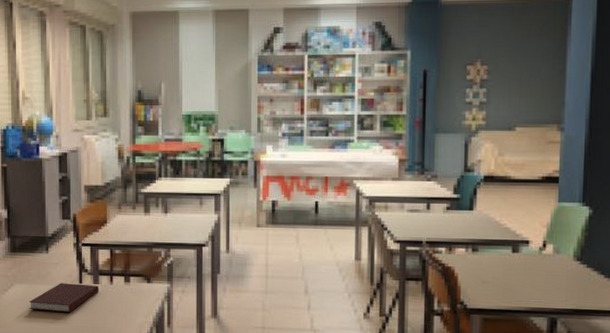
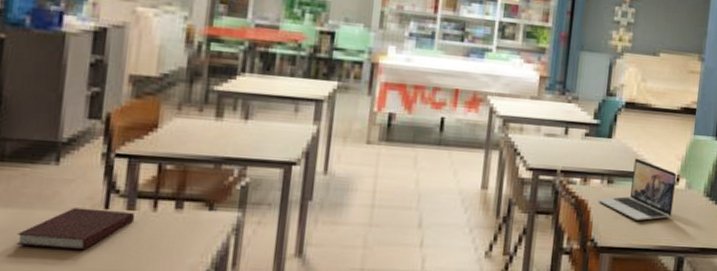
laptop: none [464,227,543,284] -> present [598,158,677,221]

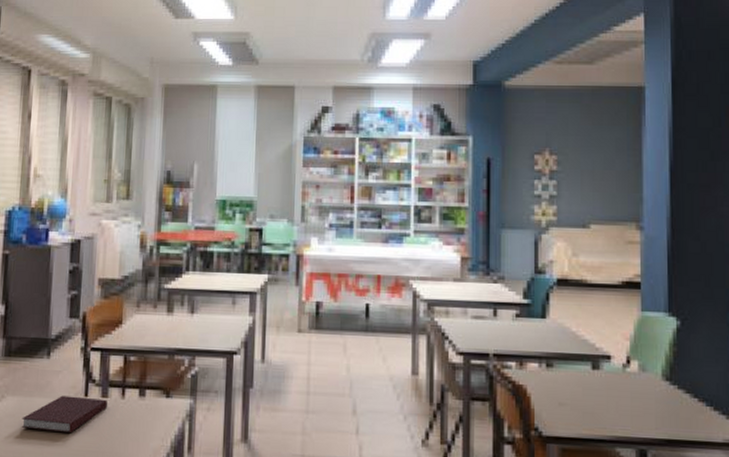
laptop: present [598,158,677,221] -> none [537,339,627,408]

